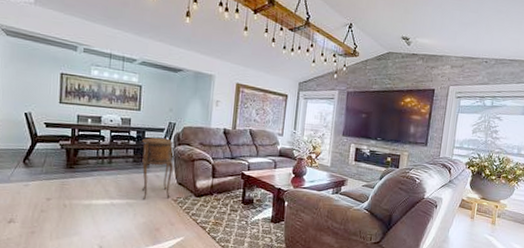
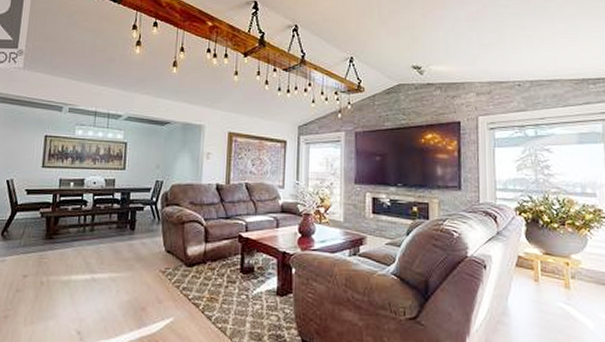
side table: present [141,137,174,199] -> none [125,198,162,272]

